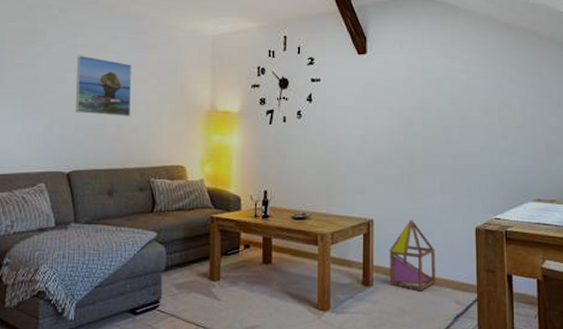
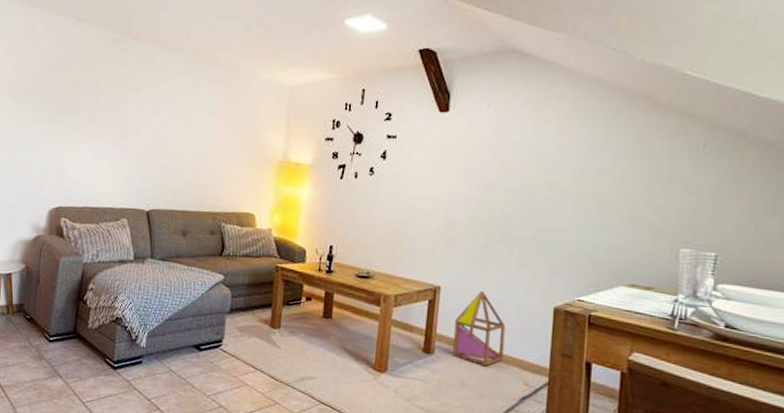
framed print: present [75,55,131,116] -> none [157,99,211,162]

